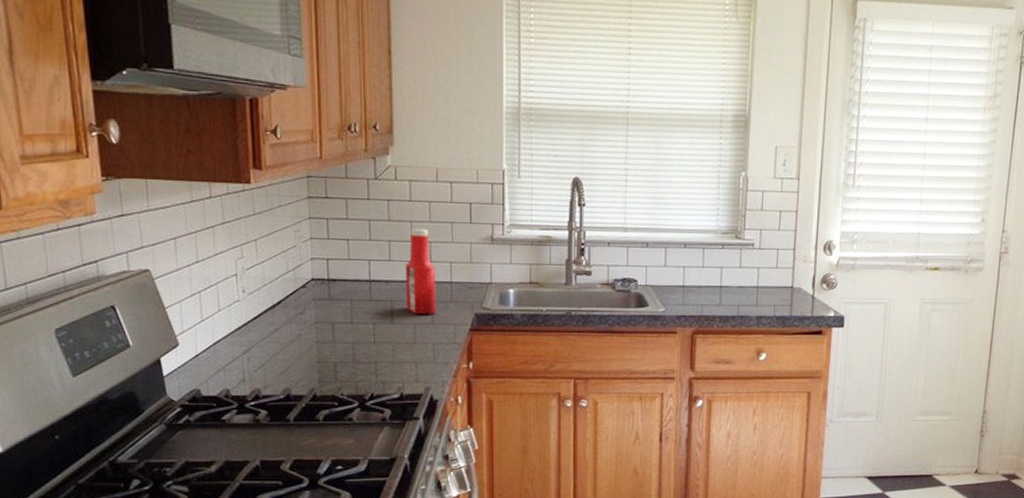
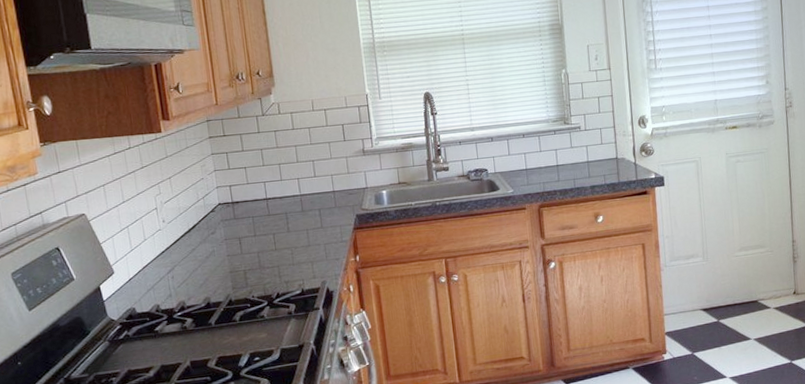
ketchup bottle: present [405,228,436,315] -> none [294,150,324,222]

